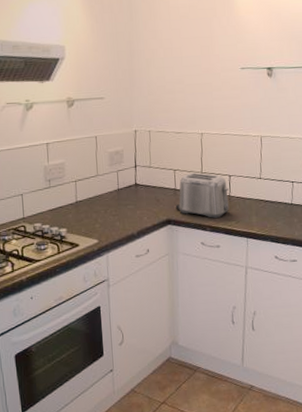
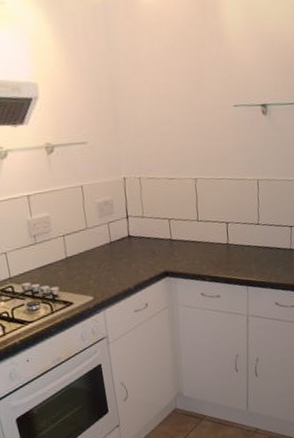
toaster: present [175,173,230,219] -> none [172,221,228,269]

